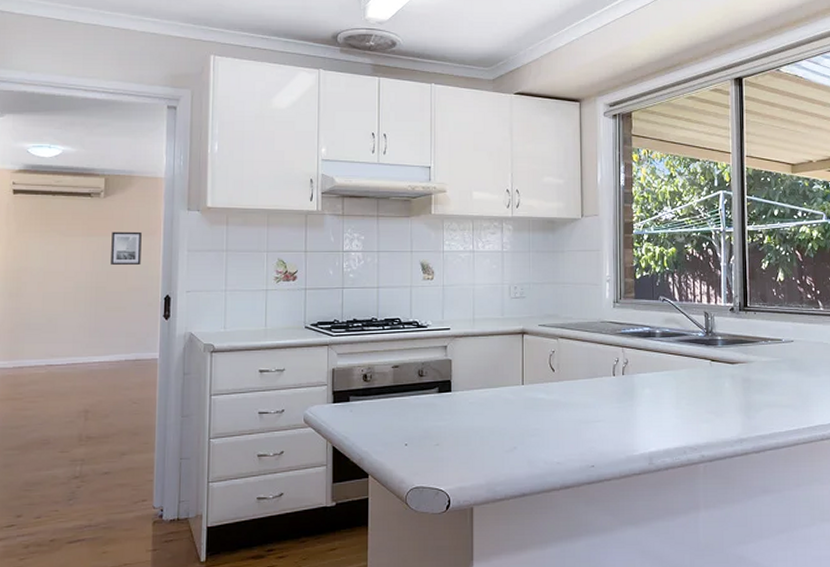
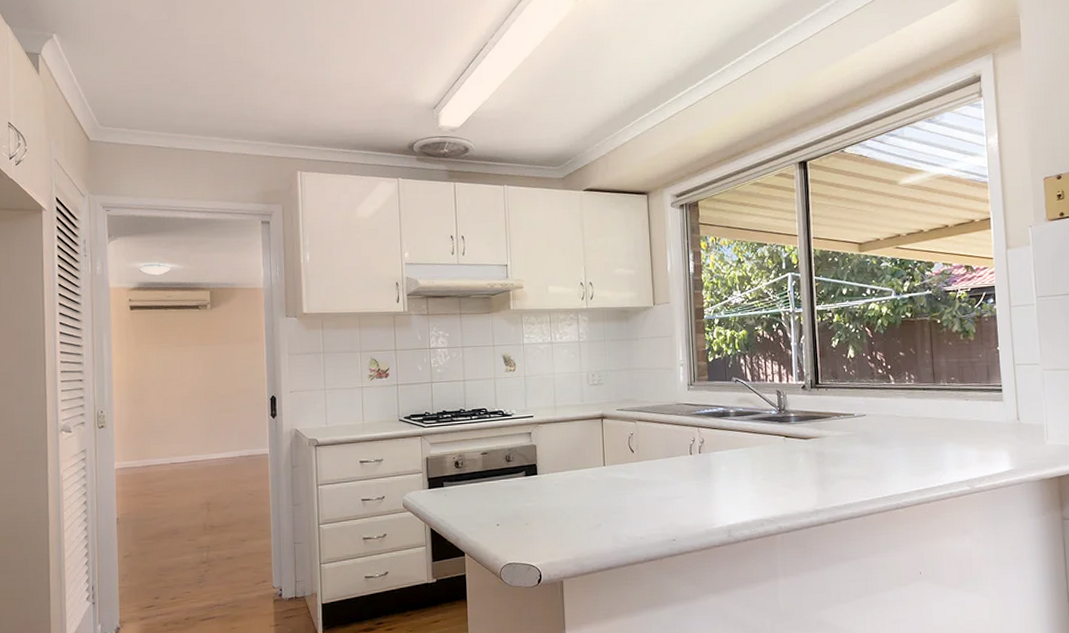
wall art: present [111,231,142,265] -> none [219,339,247,370]

